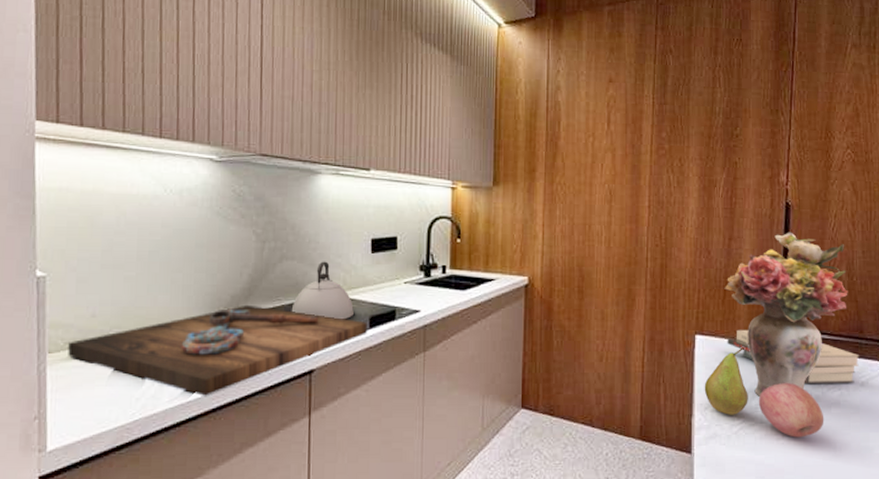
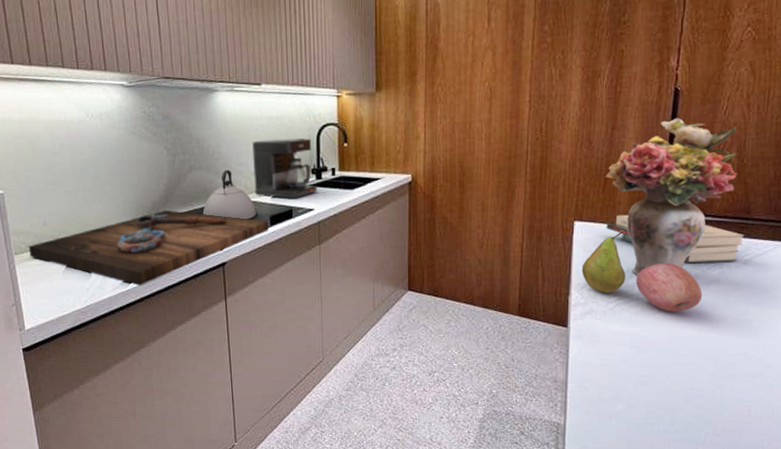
coffee maker: none [354,229,425,297] -> present [252,138,317,198]

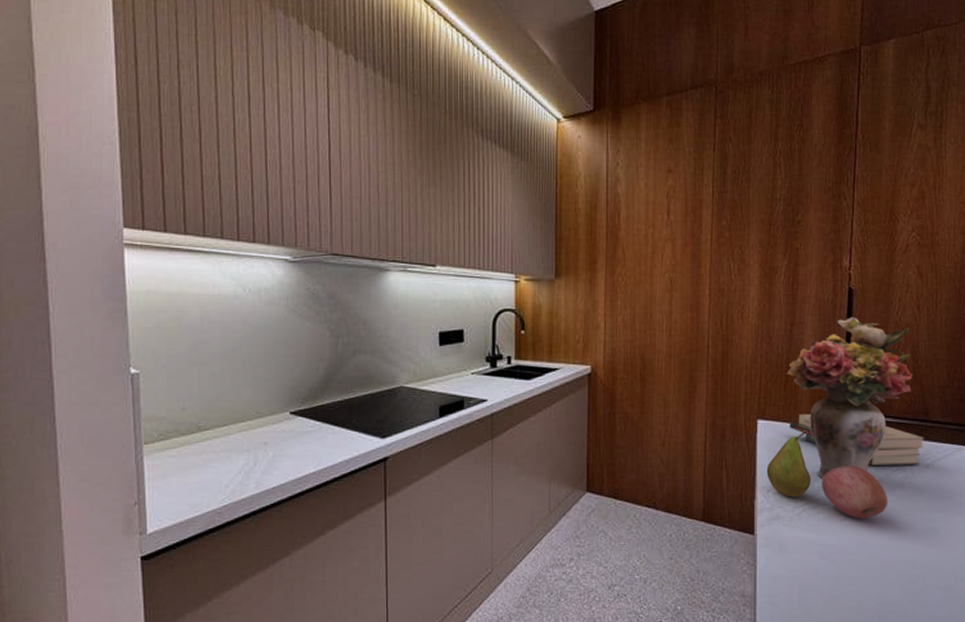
cutting board: present [29,210,269,287] -> none [162,396,437,484]
kettle: present [202,169,256,220] -> none [365,354,424,410]
coffee maker: present [252,138,317,198] -> none [424,323,491,387]

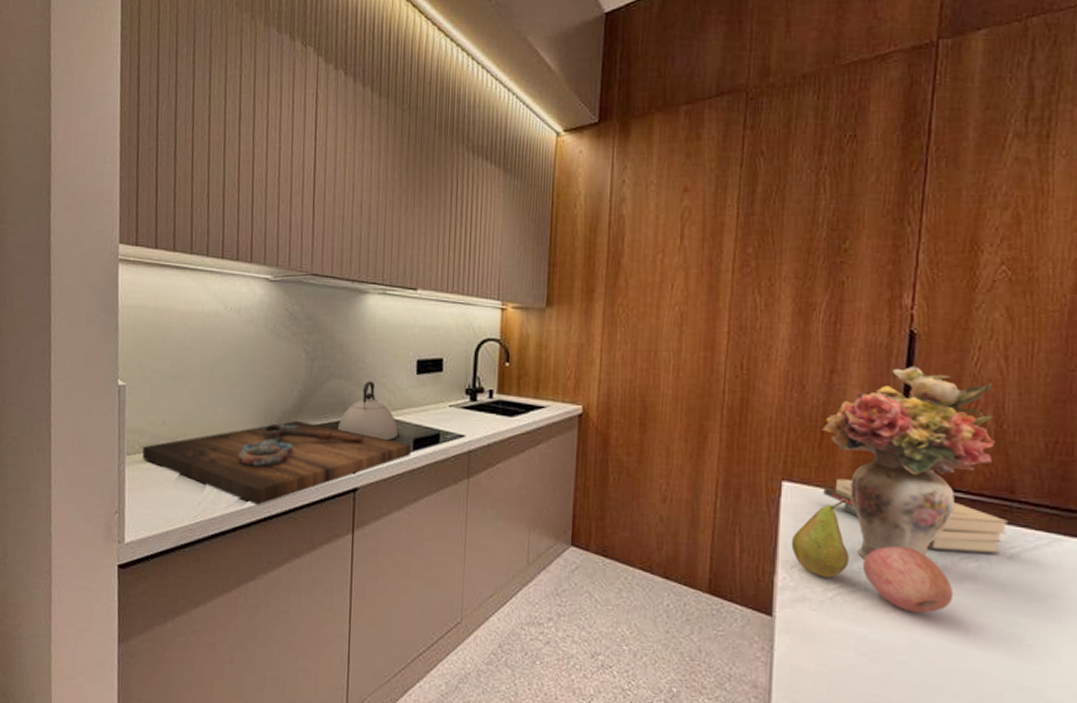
cutting board: none [162,396,437,484] -> present [142,420,411,506]
kettle: none [365,354,424,410] -> present [337,381,398,441]

